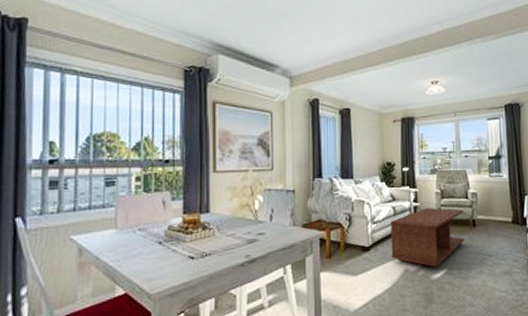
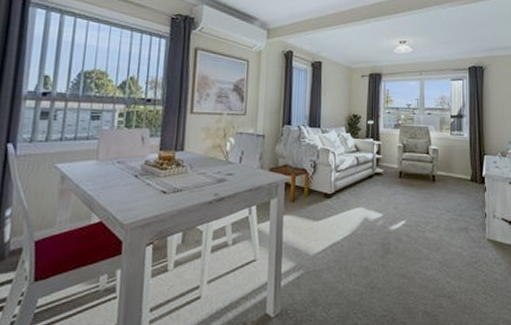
coffee table: present [391,208,465,268] -> none [352,161,424,219]

